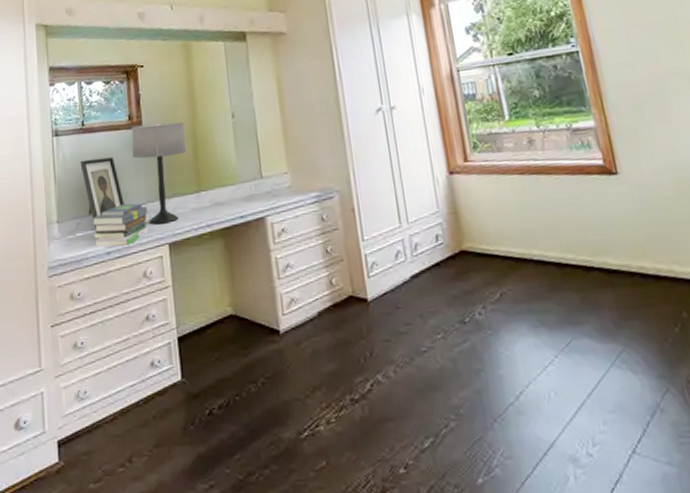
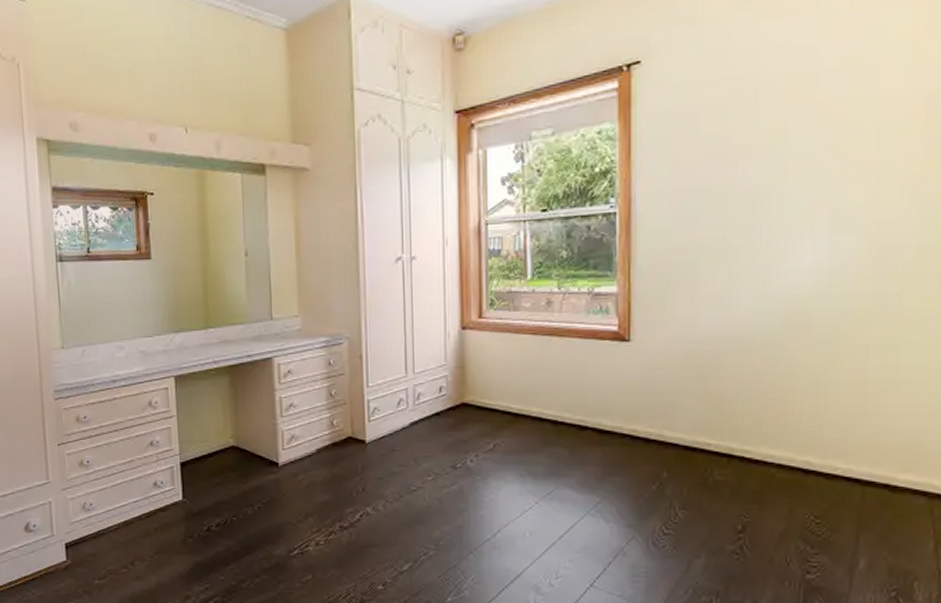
picture frame: present [80,157,124,233] -> none [85,287,131,362]
books: present [93,203,149,248] -> none [99,335,155,377]
table lamp: present [131,121,186,225] -> none [139,255,196,357]

